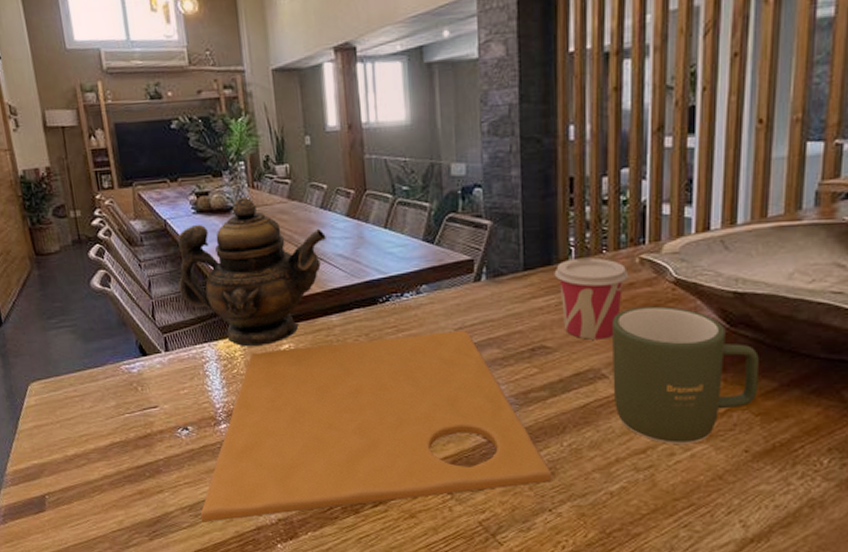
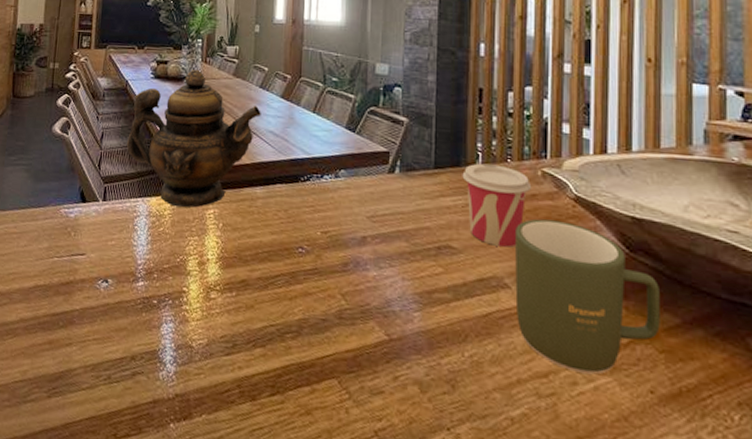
cutting board: present [200,331,552,522] -> none [101,213,452,396]

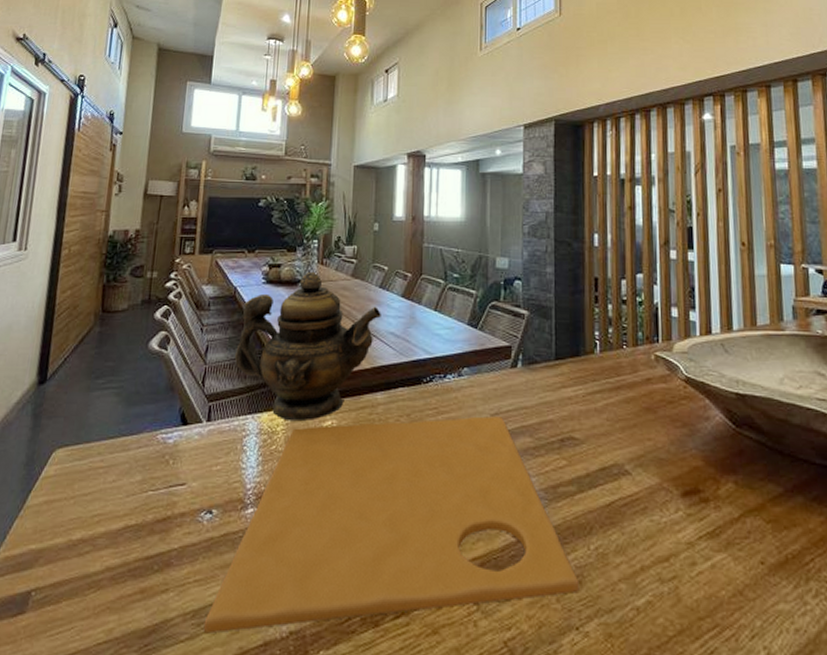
cutting board: none [101,213,452,396] -> present [203,416,580,634]
cup: present [462,163,532,248] -> none [582,351,647,433]
mug: present [515,218,660,375] -> none [633,402,766,552]

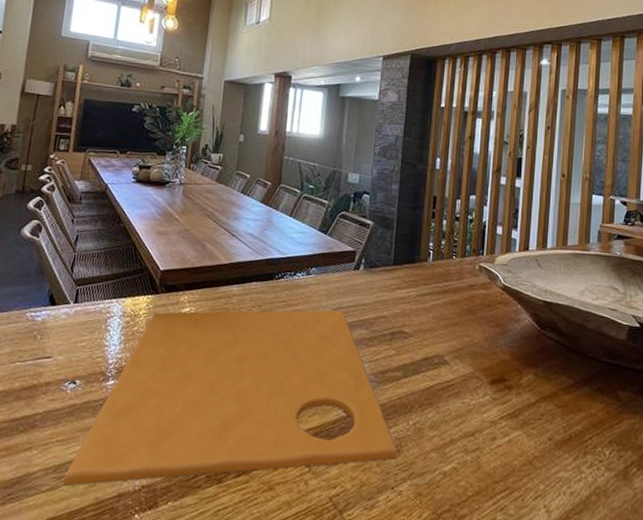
teapot: present [234,271,381,422] -> none [102,174,241,307]

